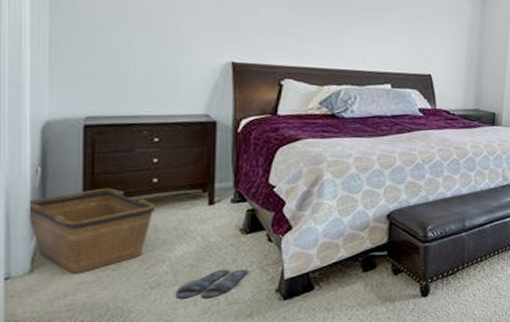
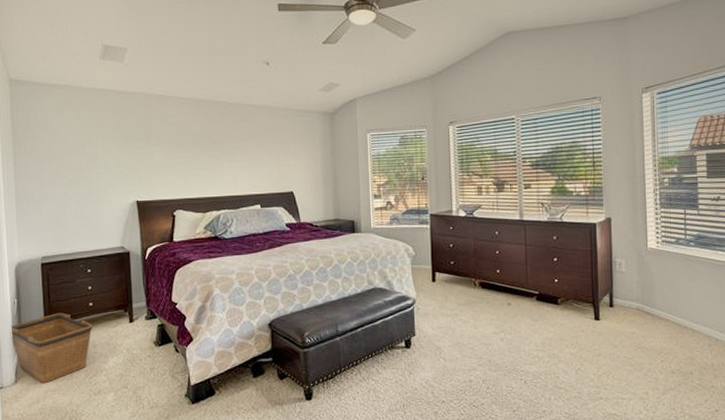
slippers: present [175,269,249,299] -> none [112,377,163,403]

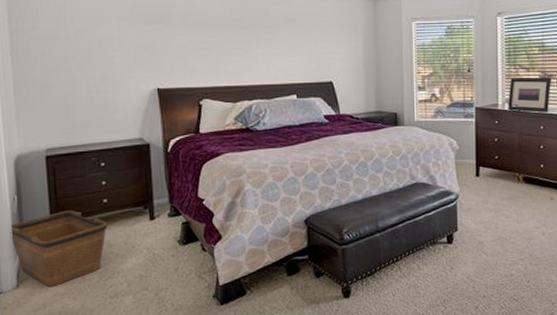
picture frame: none [462,183,505,218] -> present [508,77,551,113]

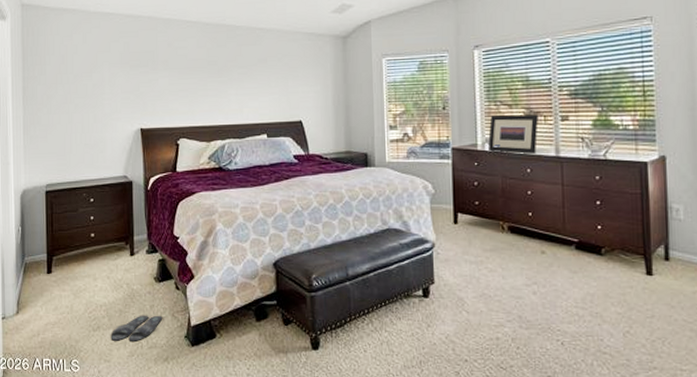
bicycle basket: present [9,210,108,288] -> none [13,243,94,316]
slippers: none [130,277,189,306] -> present [110,315,163,342]

